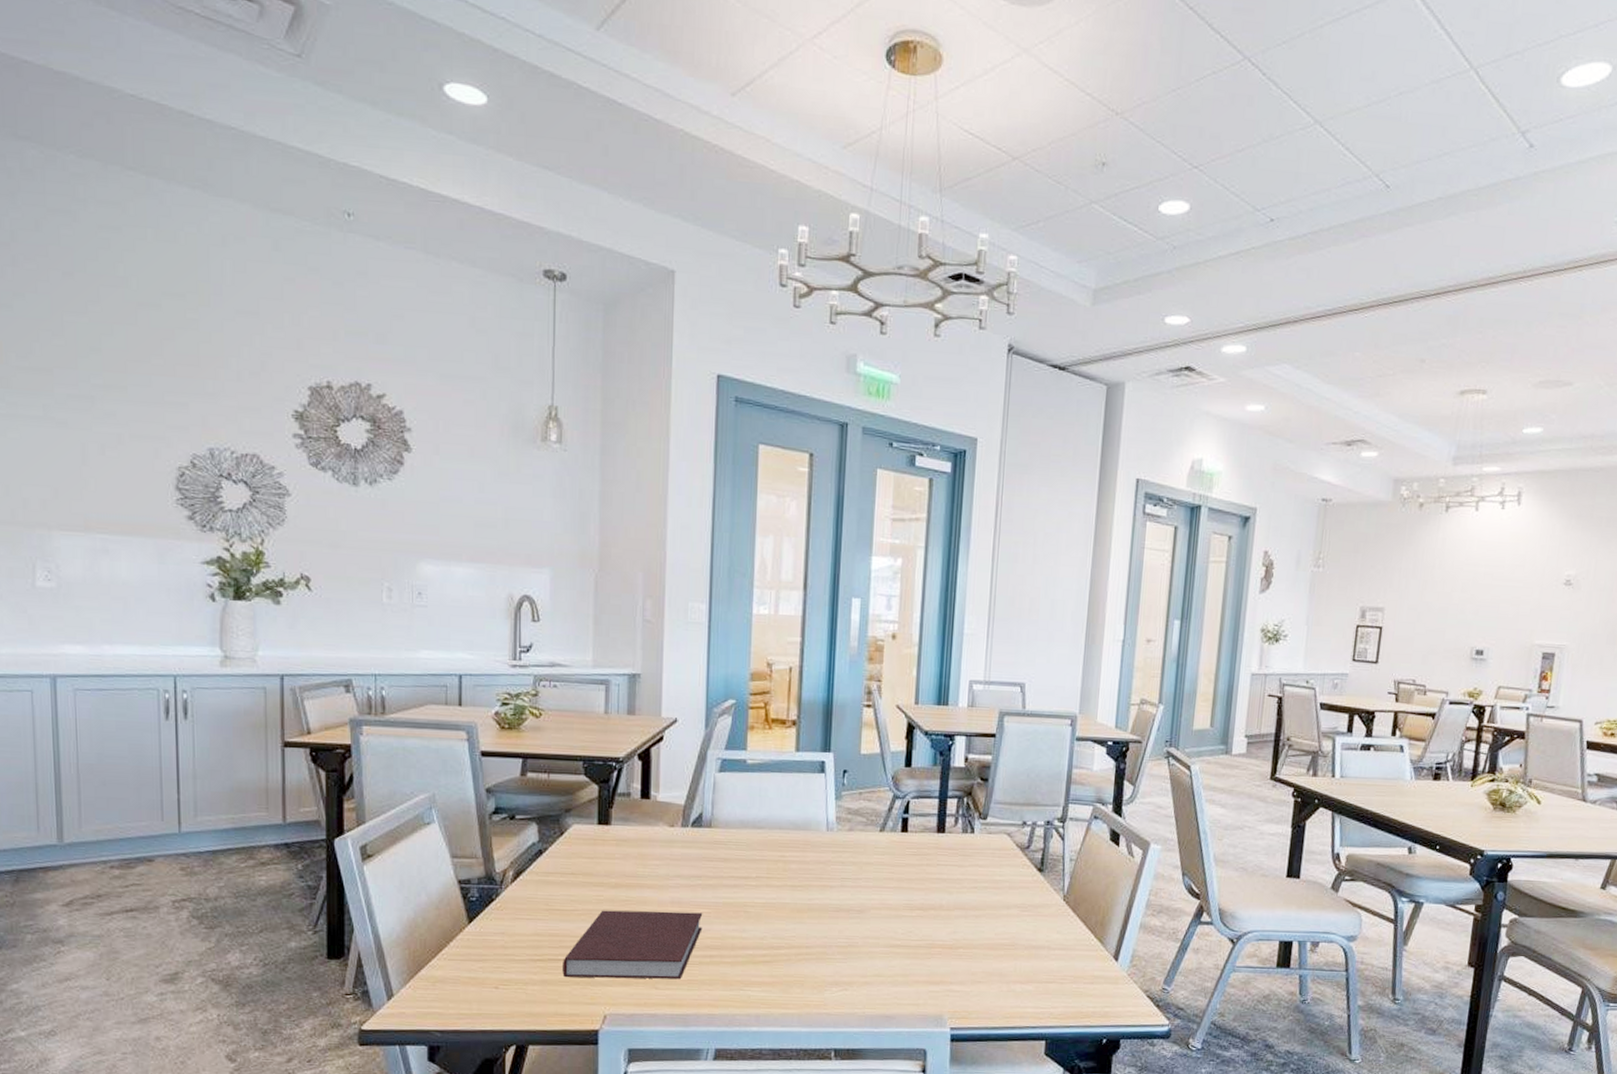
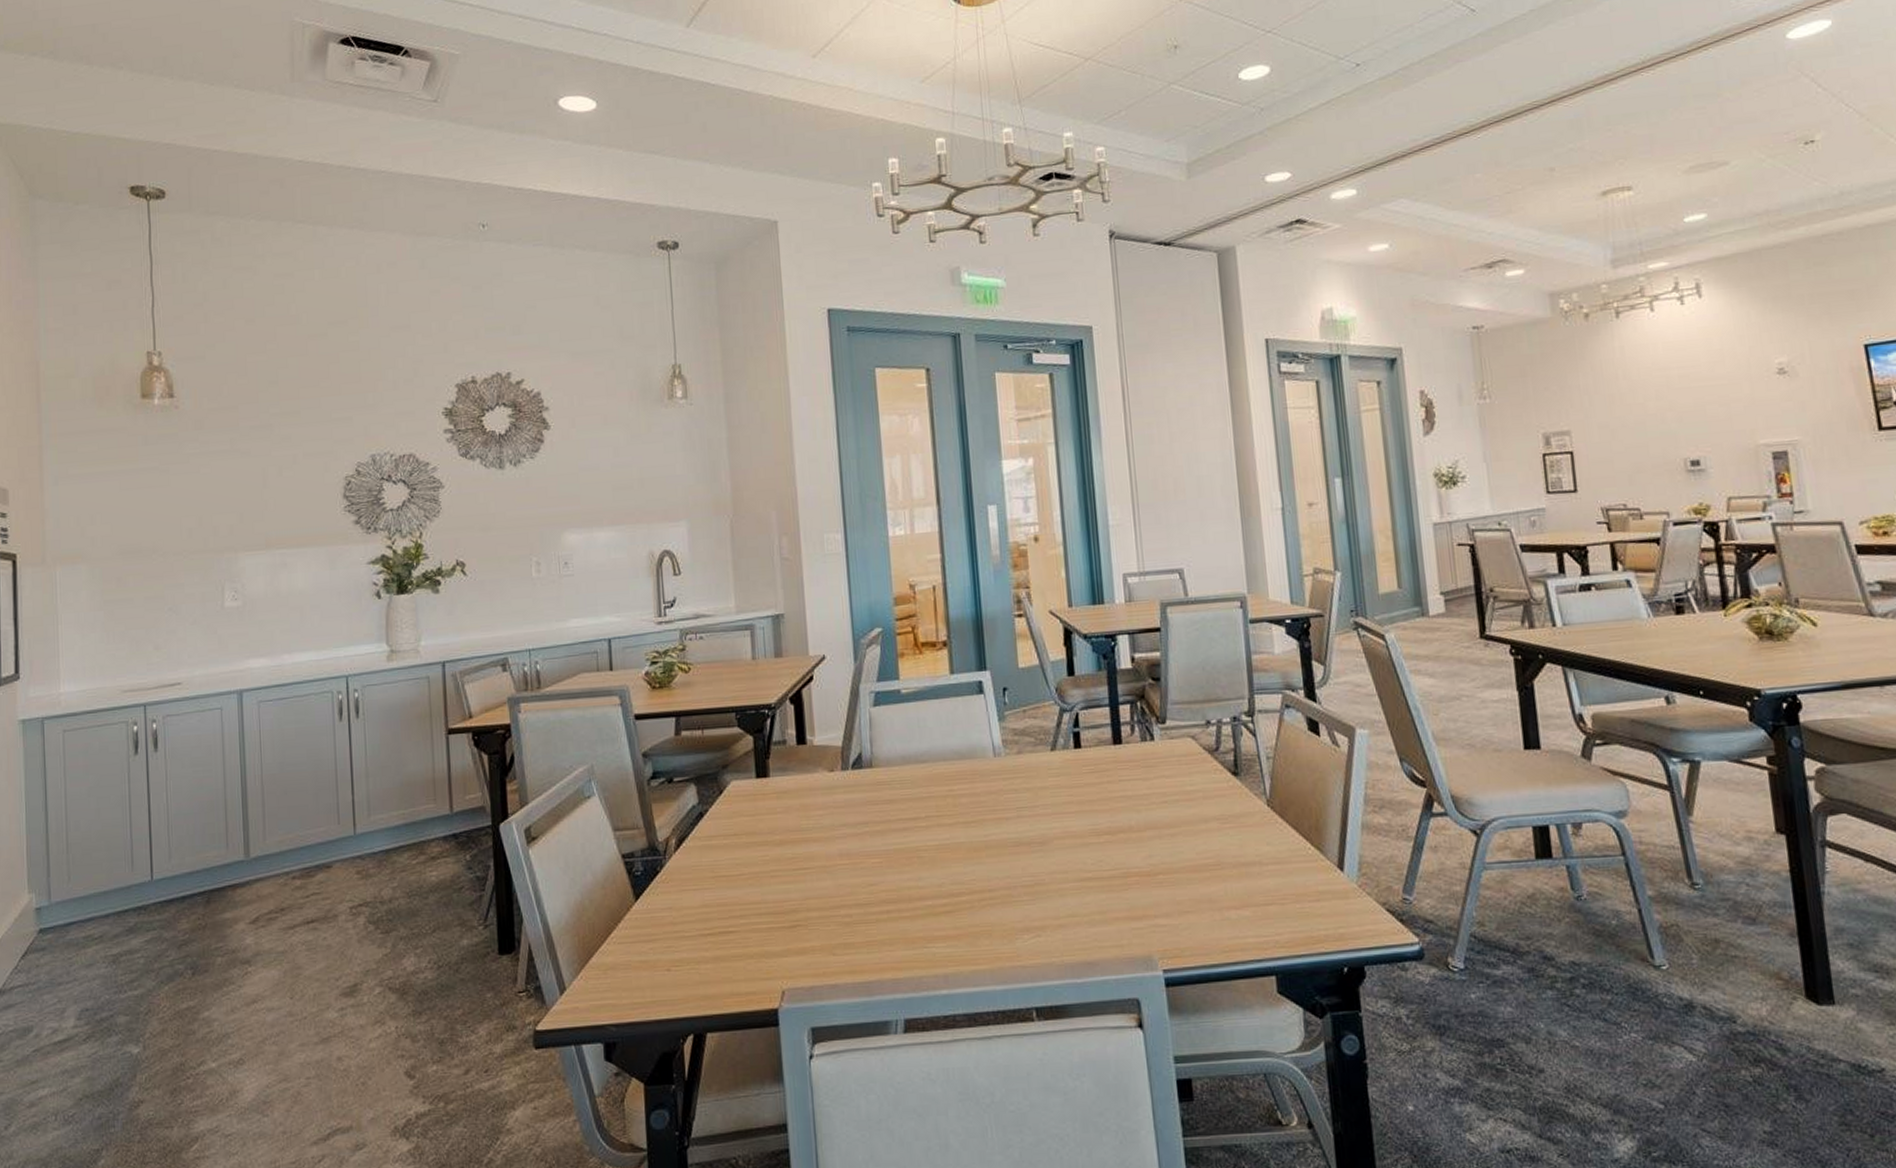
notebook: present [562,910,703,980] -> none [734,863,876,952]

